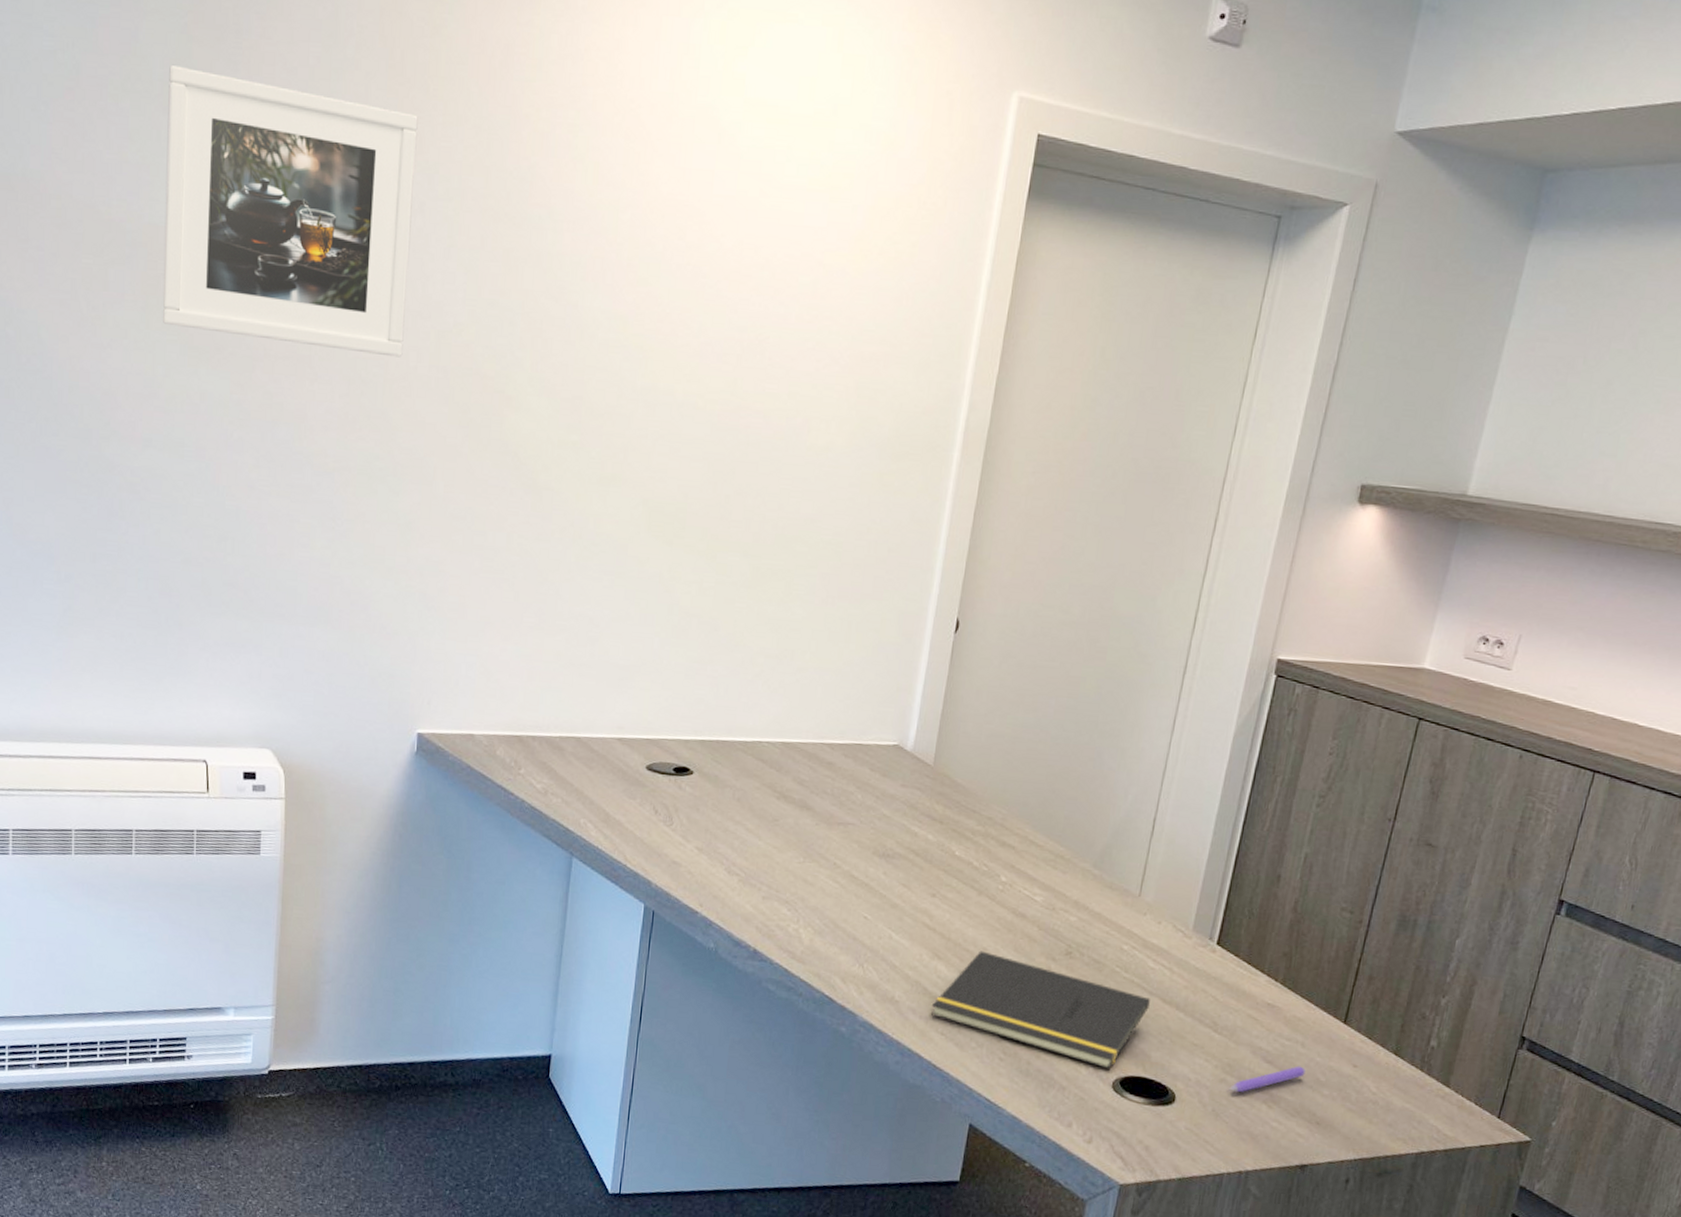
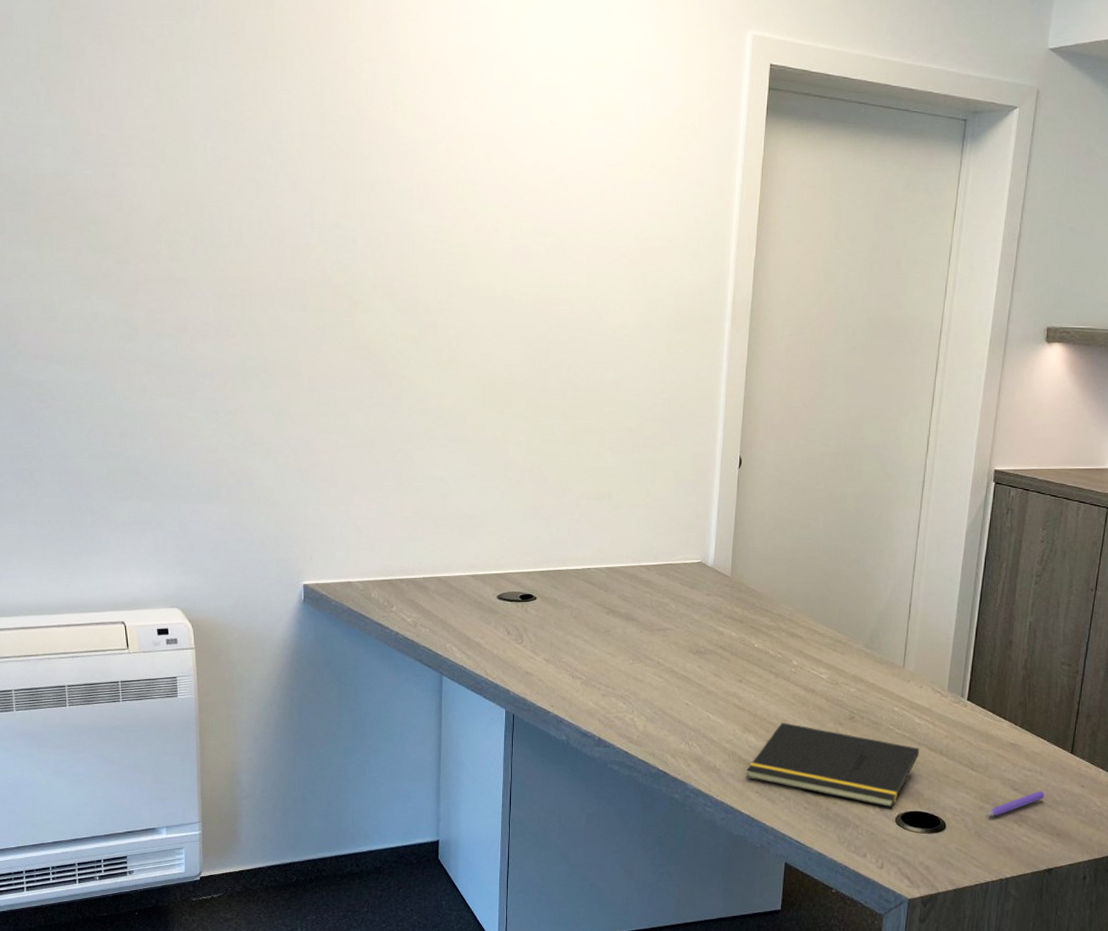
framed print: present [162,66,418,358] -> none [43,42,264,274]

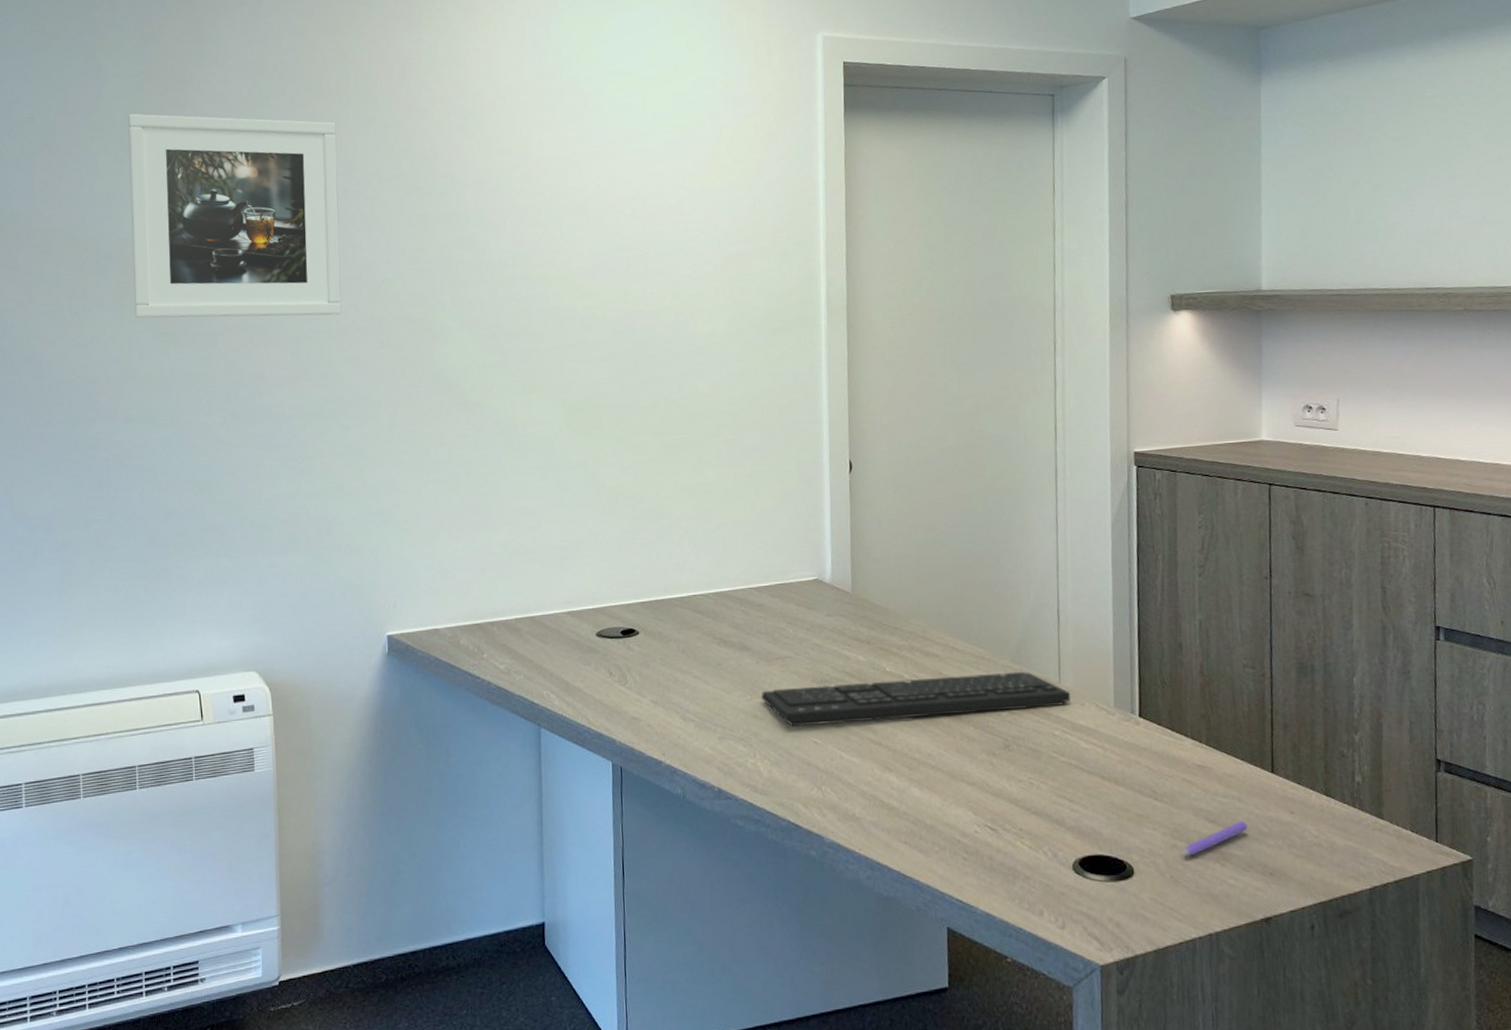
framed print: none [43,42,264,274] -> present [128,113,342,319]
keyboard: none [642,655,911,690] -> present [761,671,1070,727]
notepad: present [747,722,920,808] -> none [891,756,1092,853]

